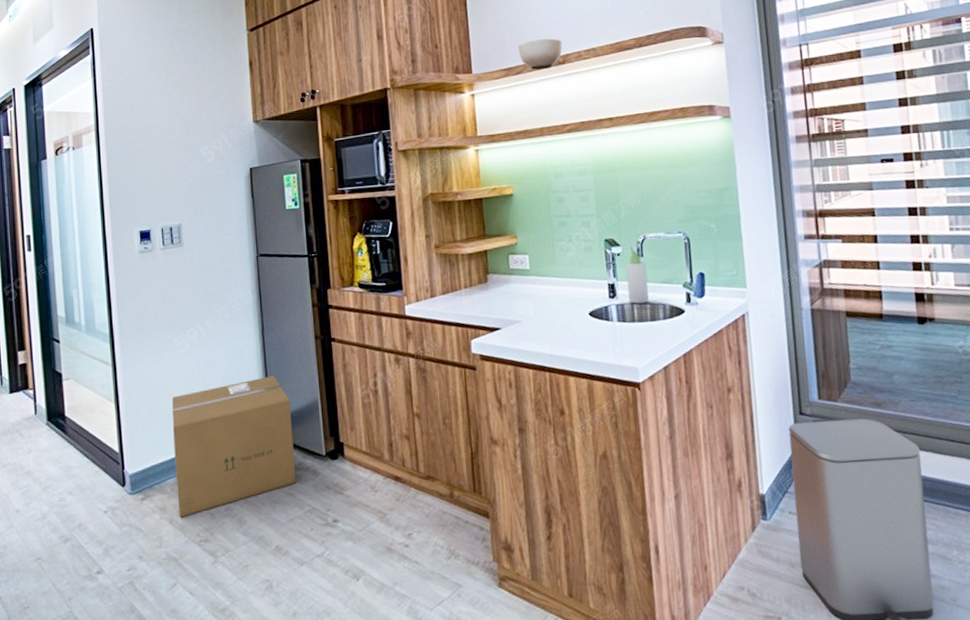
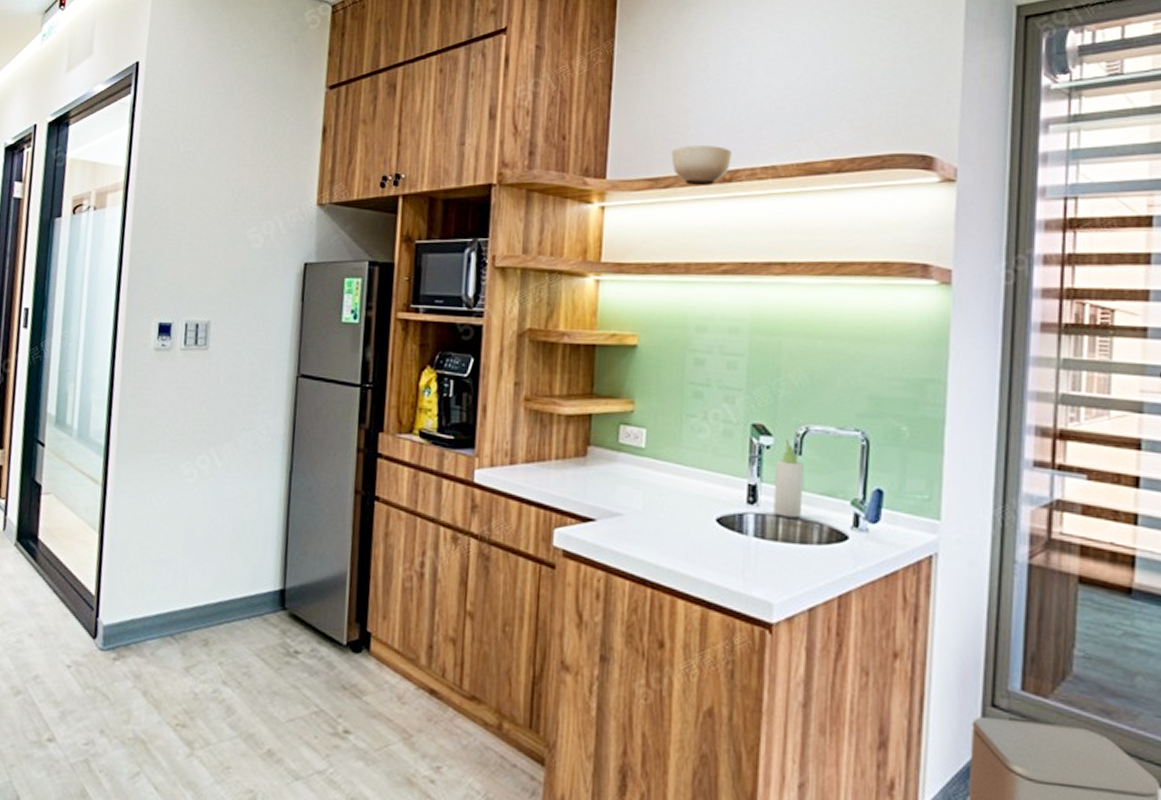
box: present [172,375,297,518] -> none [155,531,313,691]

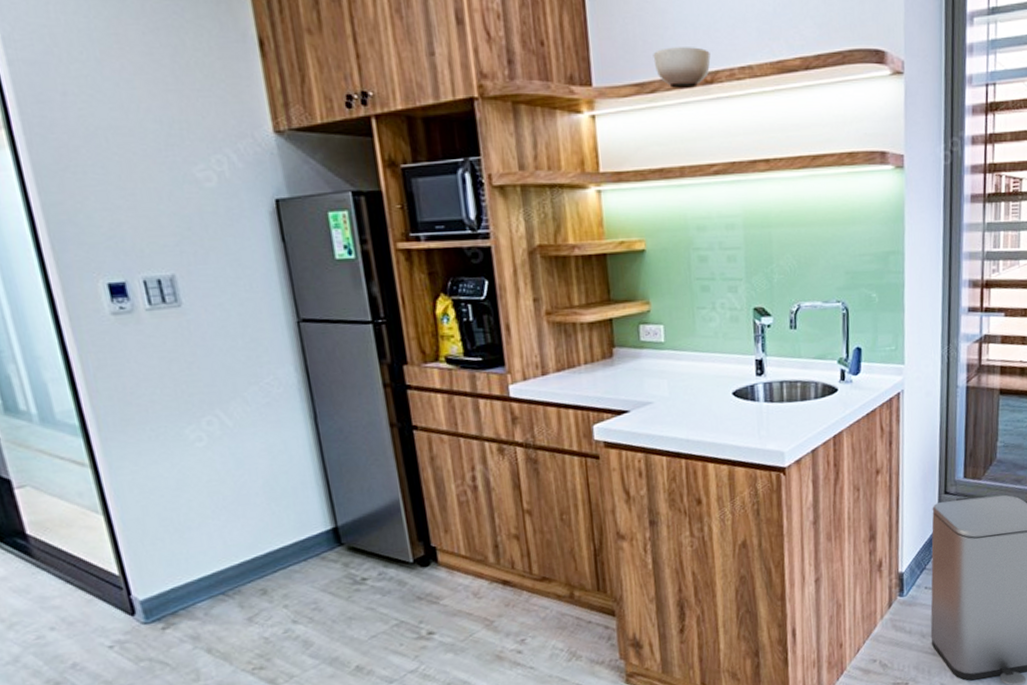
bottle: present [773,439,803,518] -> none [776,317,801,382]

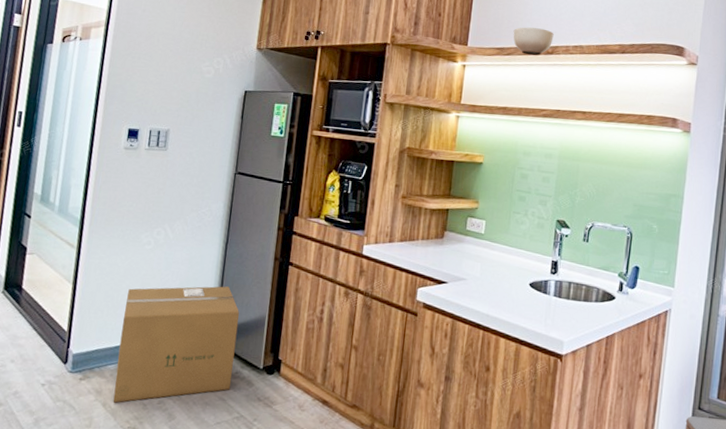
box: none [191,473,378,646] -> present [113,286,240,403]

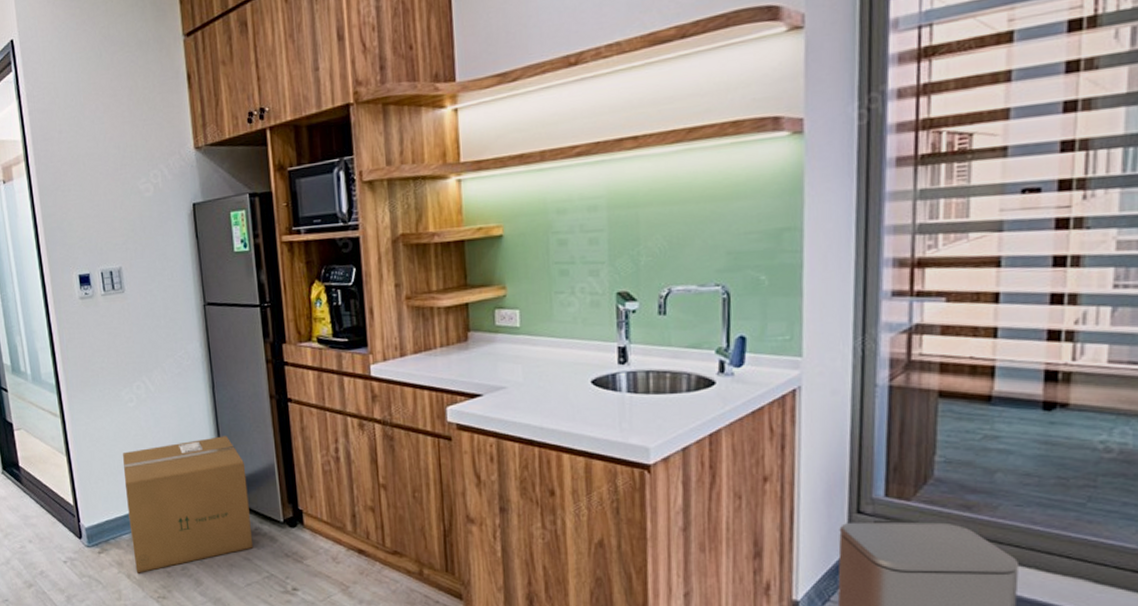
bowl: present [513,27,554,56] -> none [515,31,575,75]

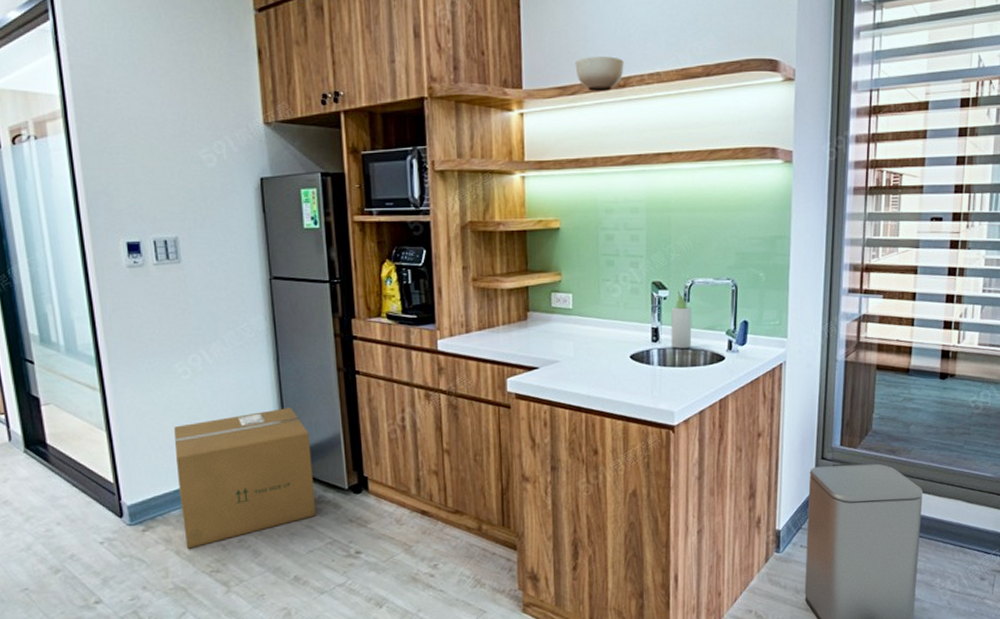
bowl: none [515,31,575,75] -> present [575,56,624,92]
bottle: none [642,302,670,372] -> present [670,291,692,349]

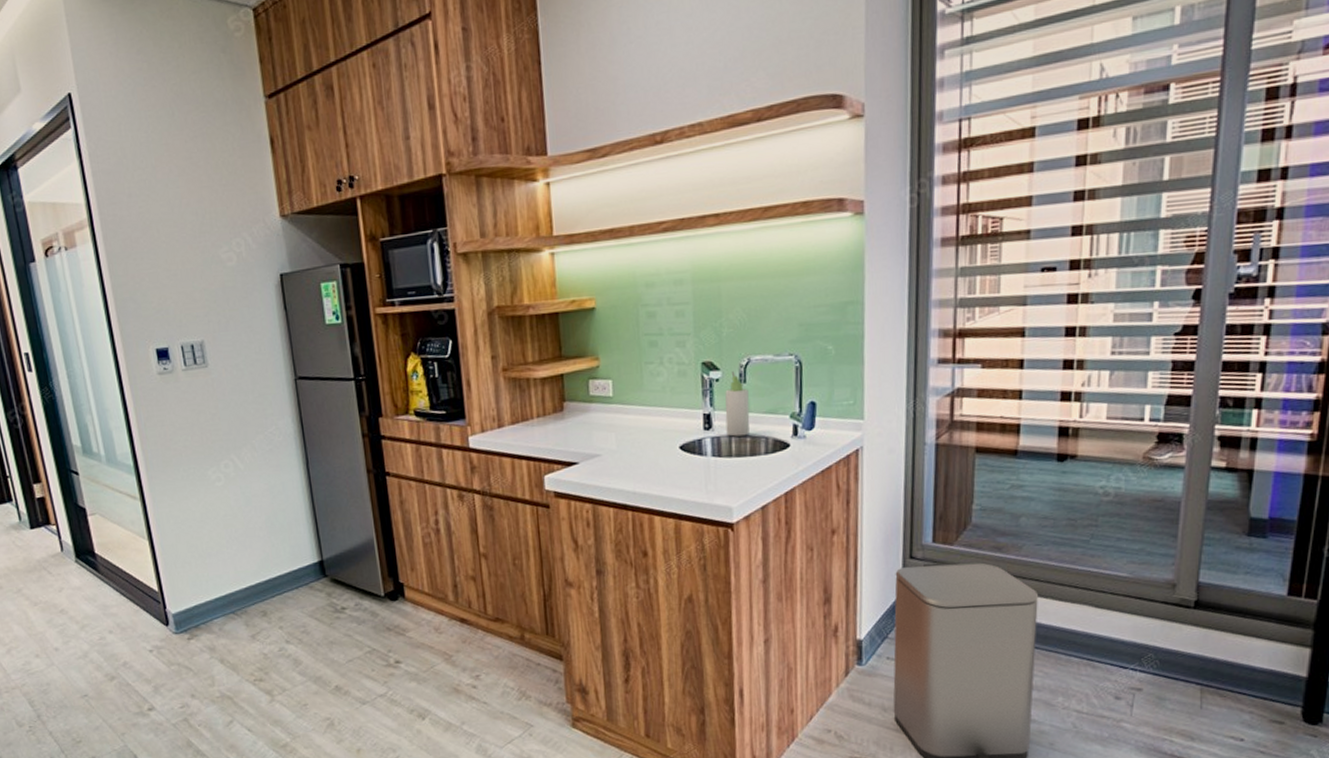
box: present [174,407,317,549] -> none [211,512,354,657]
bowl: present [575,56,624,92] -> none [604,109,661,152]

